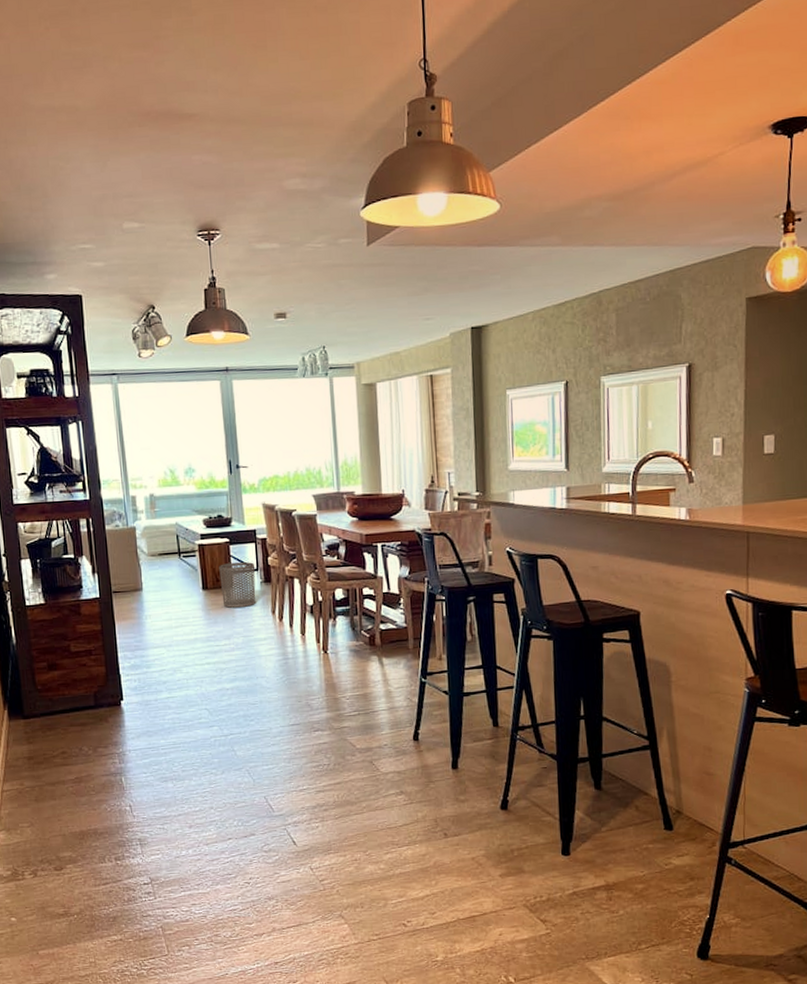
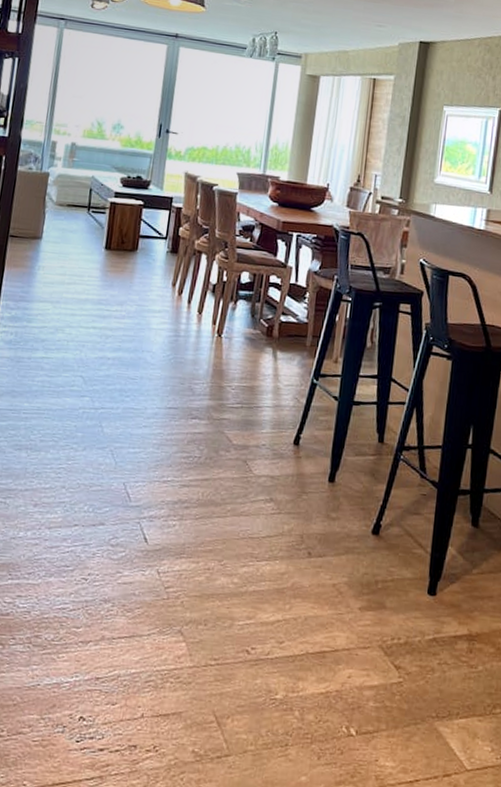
waste bin: present [219,562,256,608] -> none [123,226,164,275]

